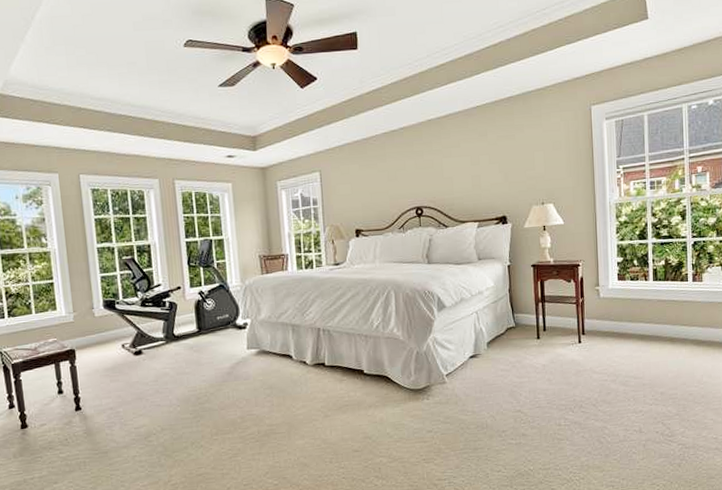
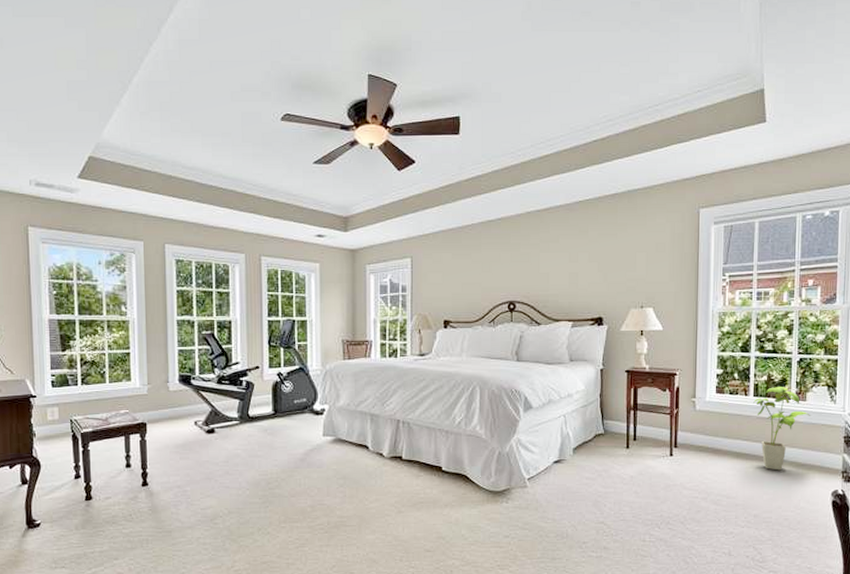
house plant: none [653,270,708,349] -> present [753,387,811,471]

